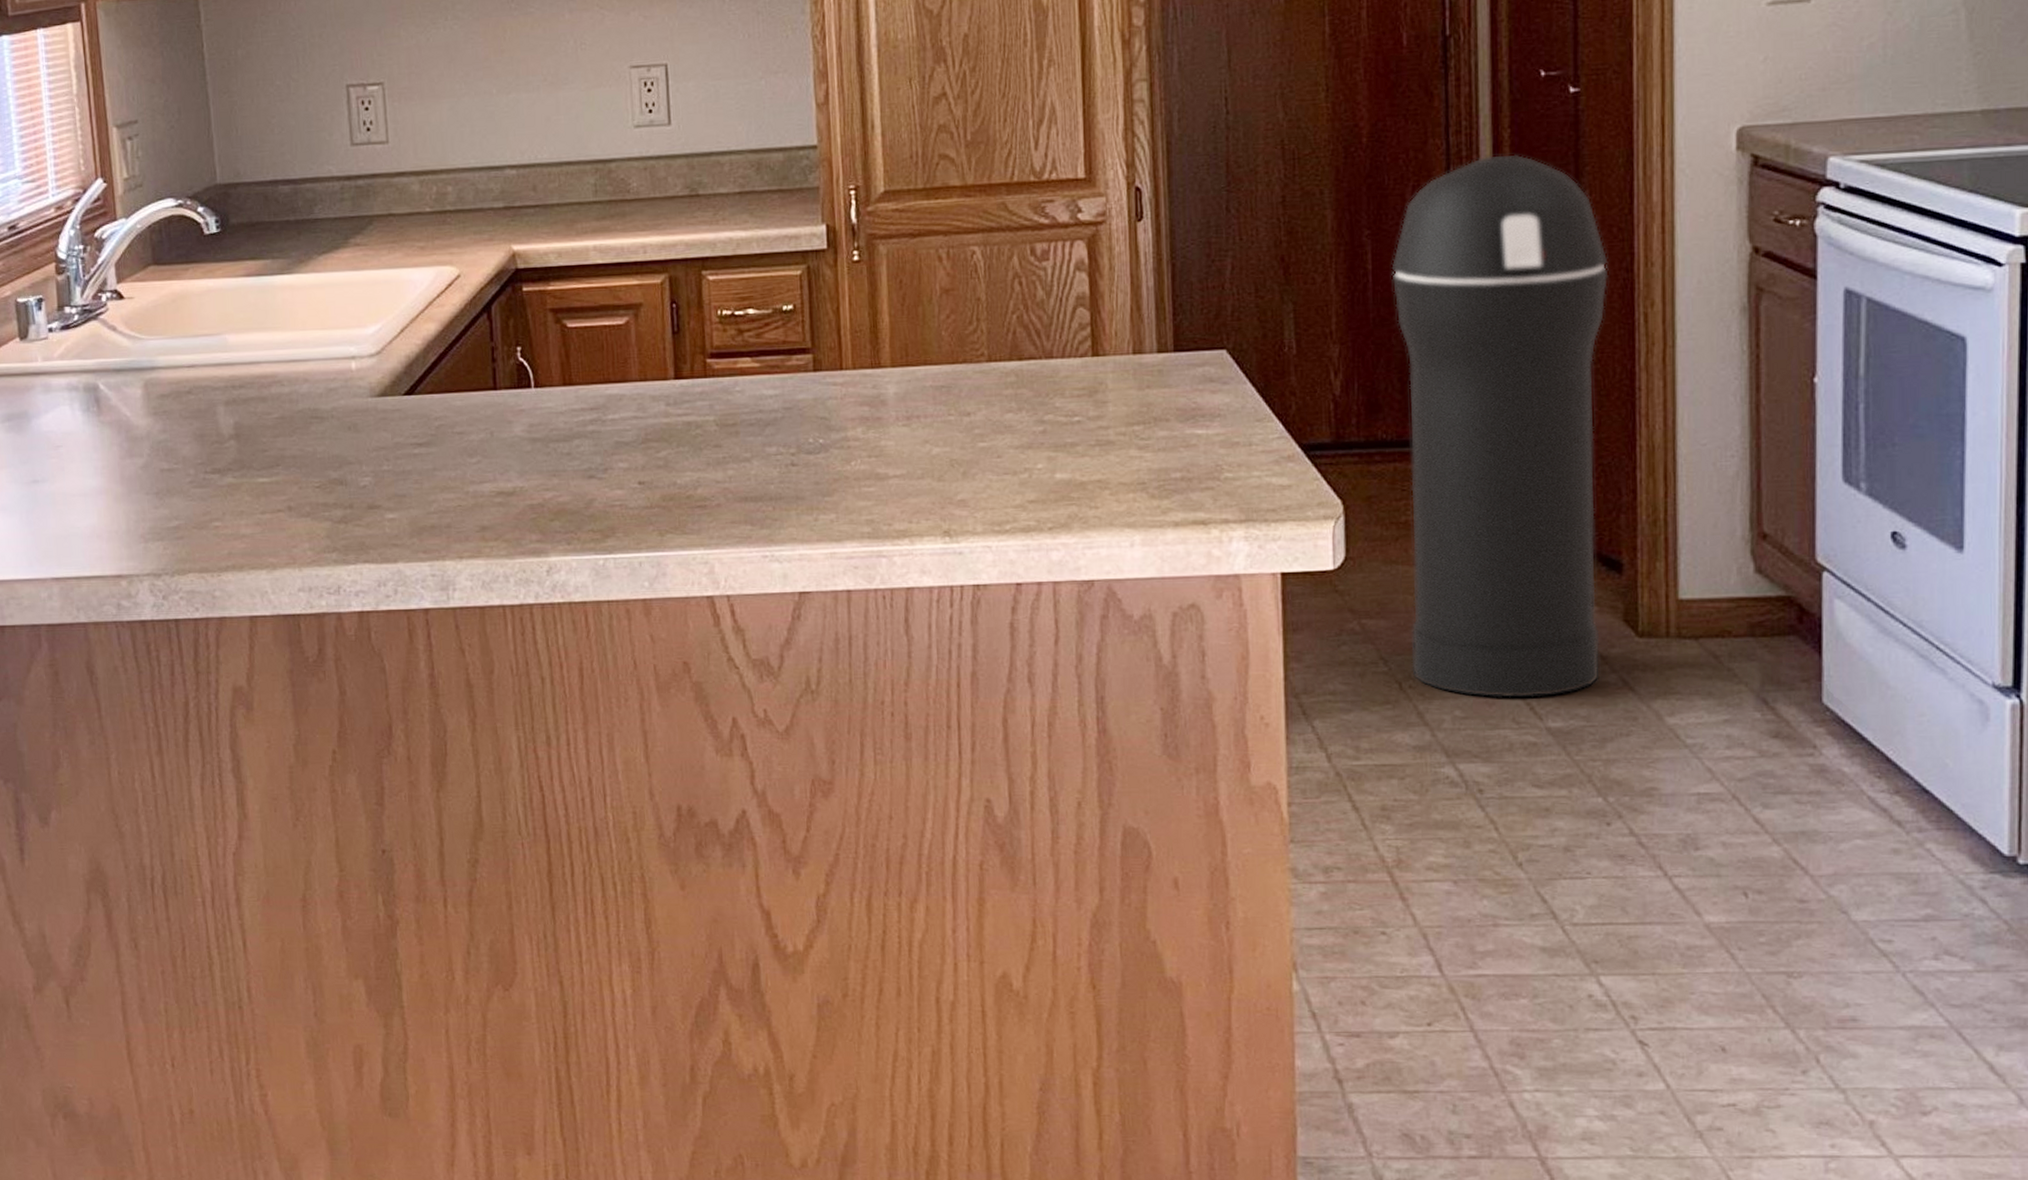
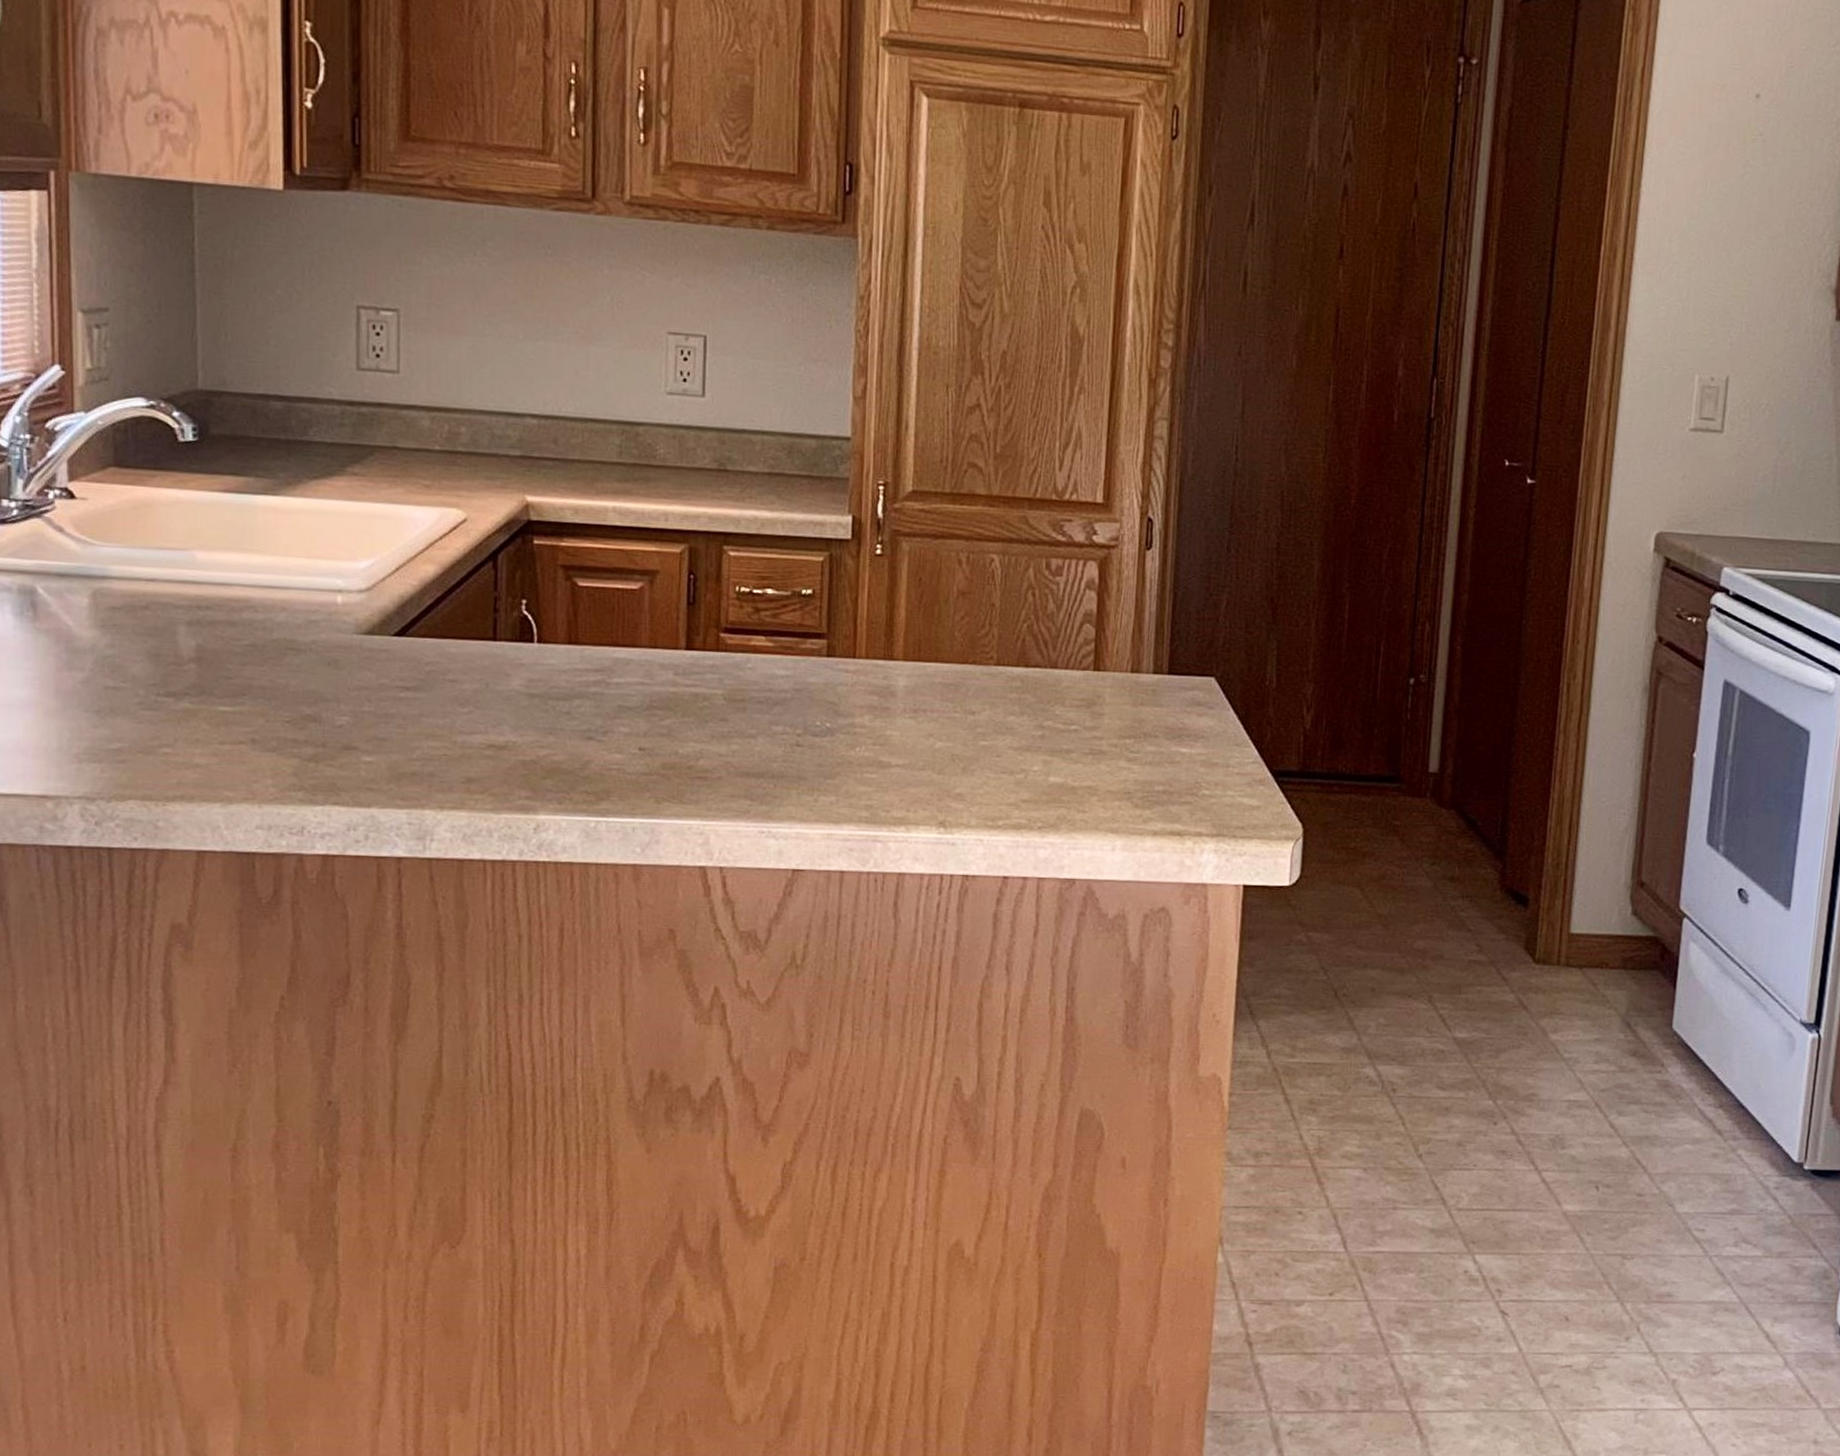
trash can: present [1391,153,1609,699] -> none [1347,529,1544,1011]

